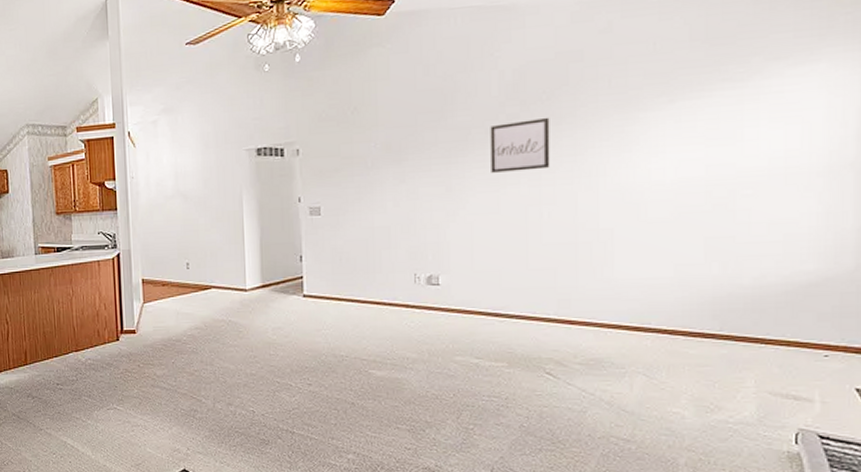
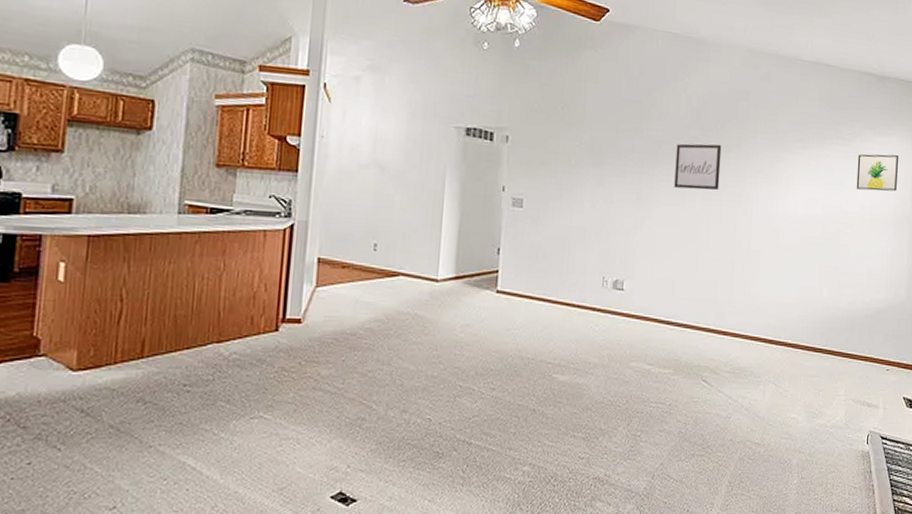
wall art: none [758,86,830,139] -> present [856,154,898,192]

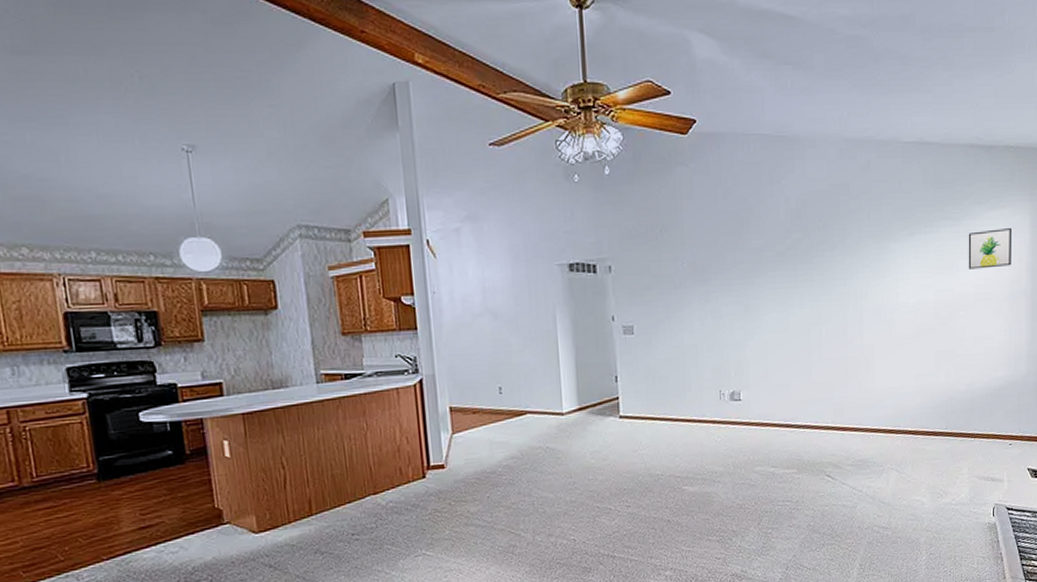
wall art: present [674,143,722,190] -> none [779,243,826,294]

